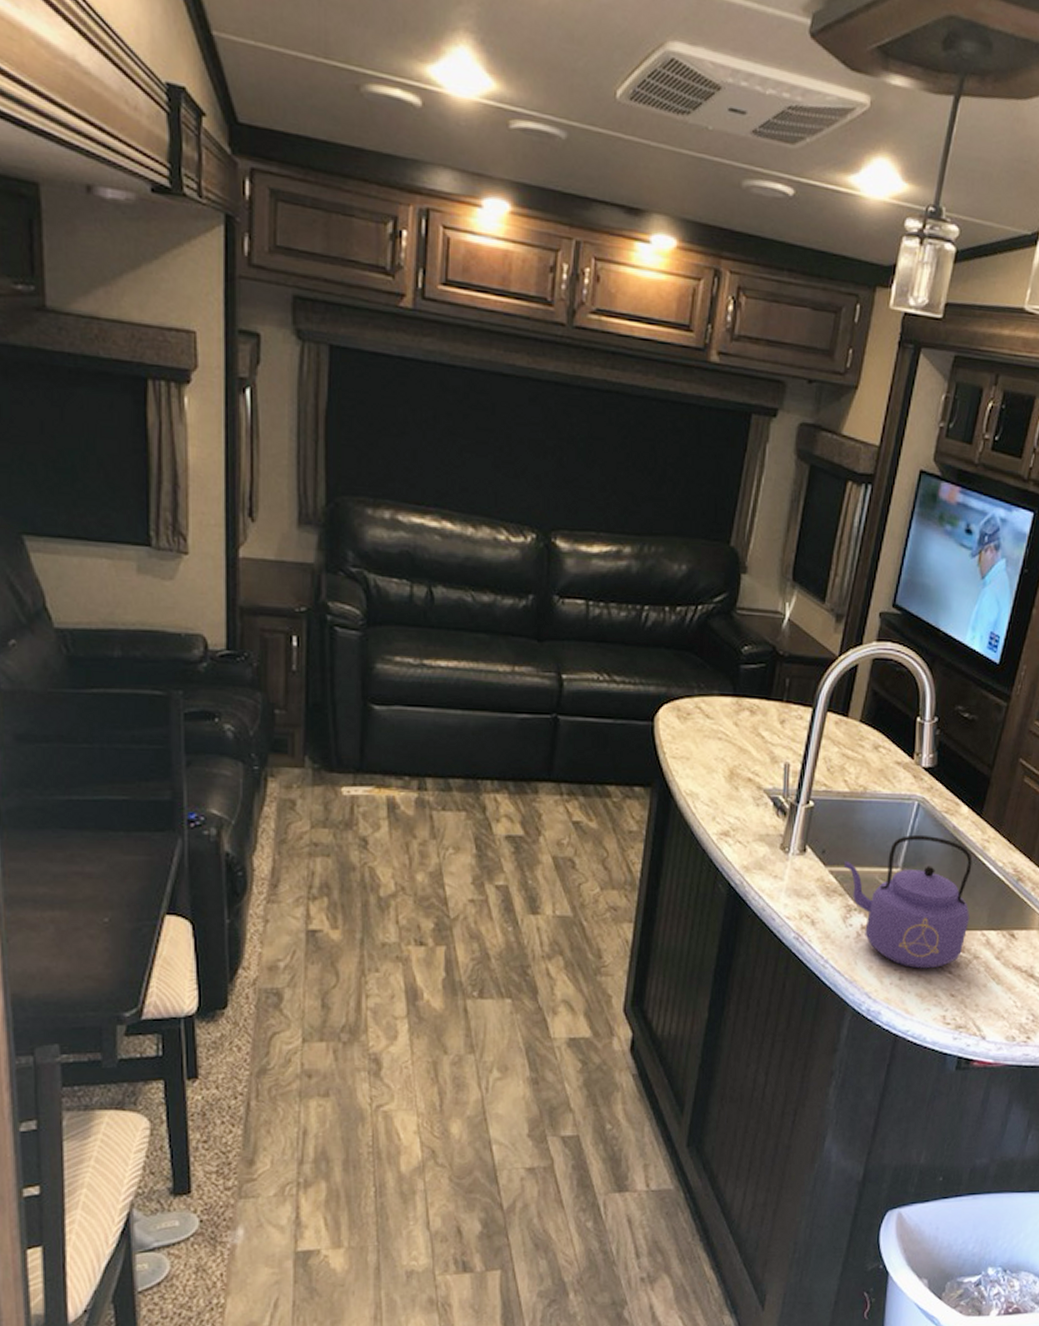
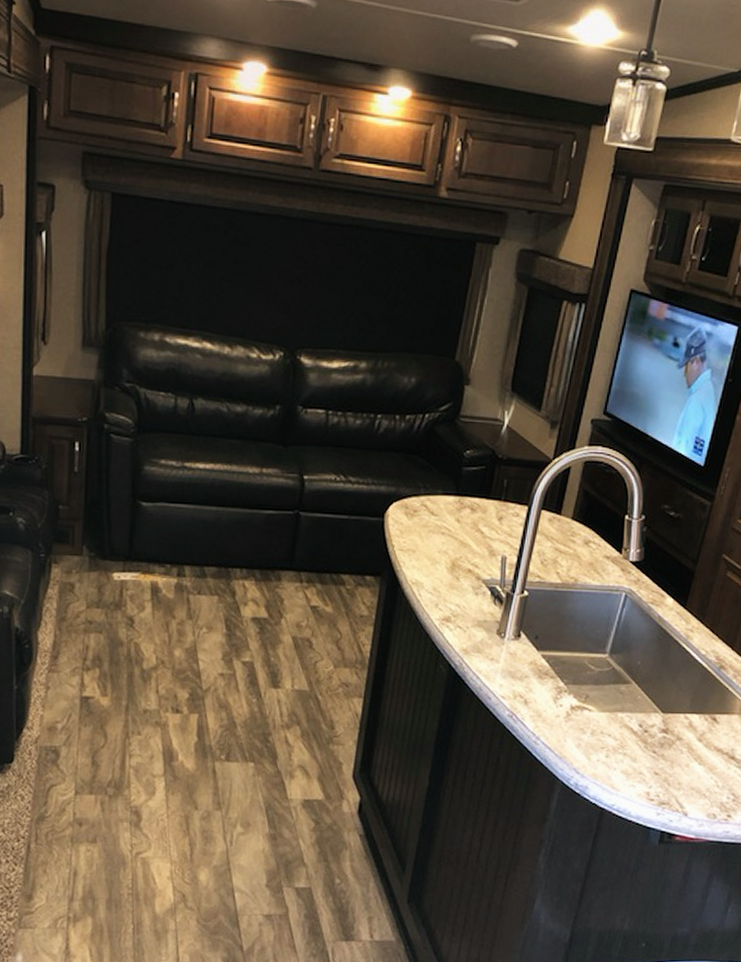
kettle: present [843,834,973,969] -> none [554,623,677,748]

